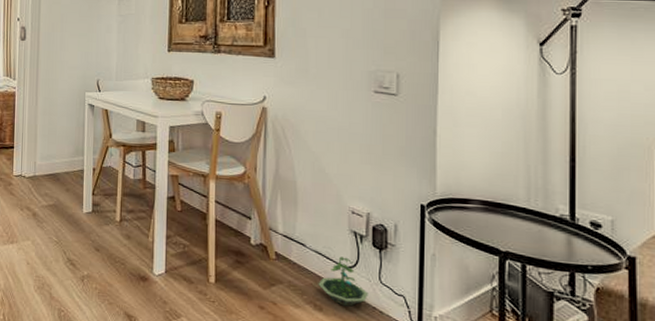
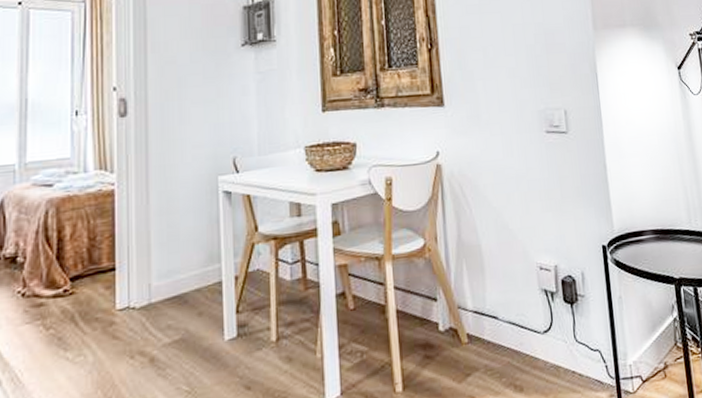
terrarium: present [318,256,368,307] -> none [515,321,567,379]

